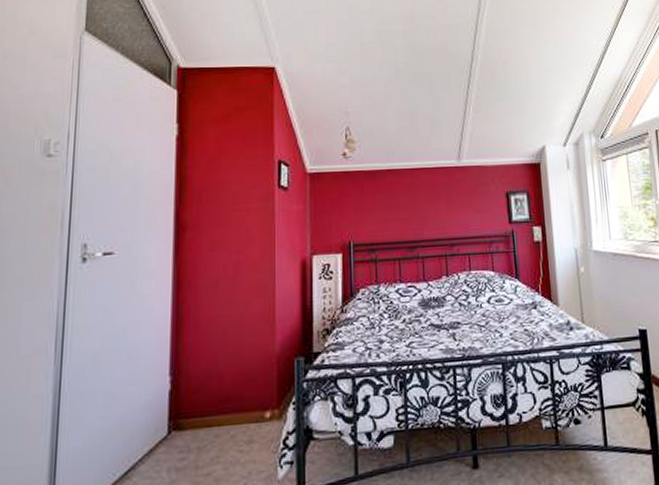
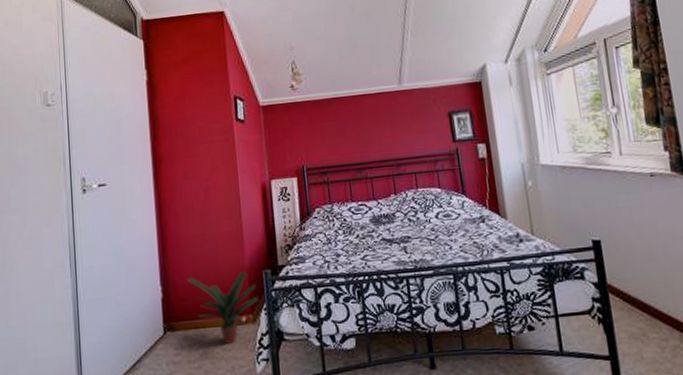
potted plant: none [203,359,287,445] -> present [187,271,259,344]

